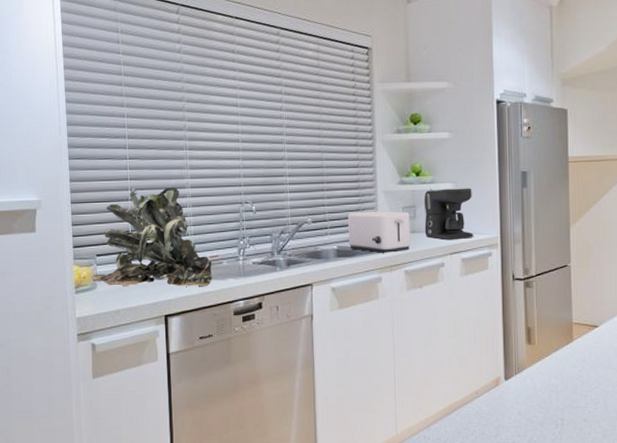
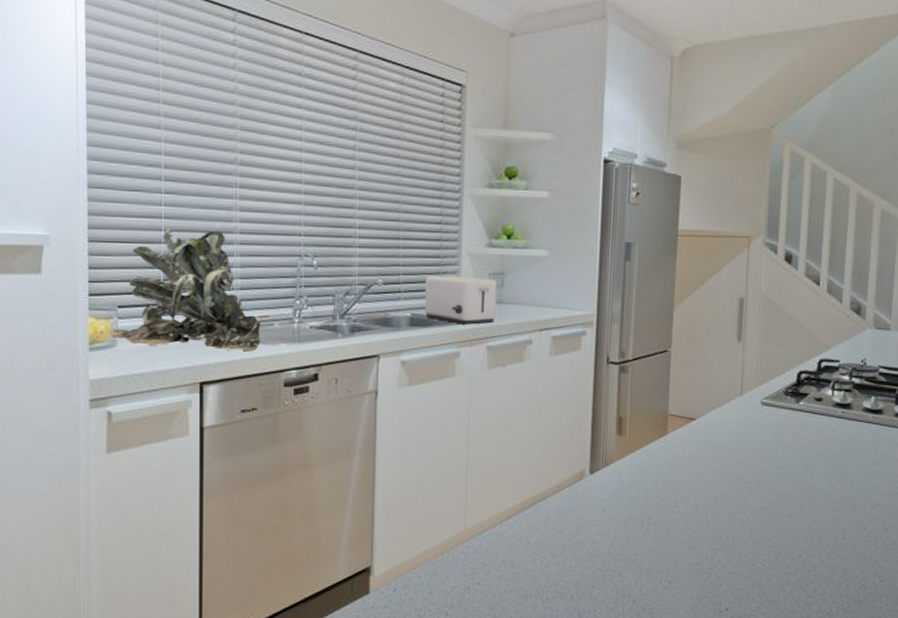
coffee maker: present [424,188,473,241] -> none [512,255,569,315]

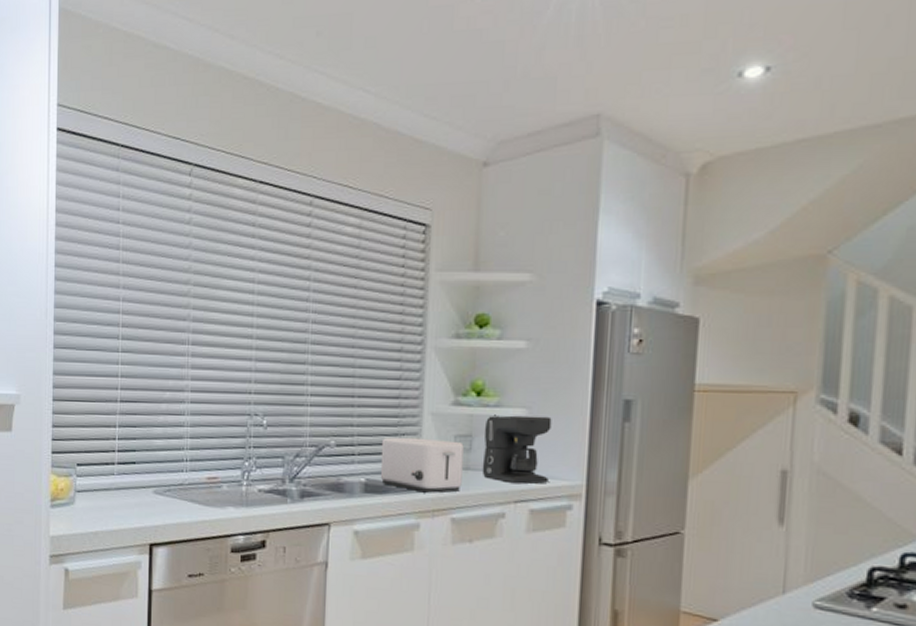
plant: present [109,228,261,351] -> none [68,387,210,513]
coffee maker: none [512,255,569,315] -> present [482,415,552,484]

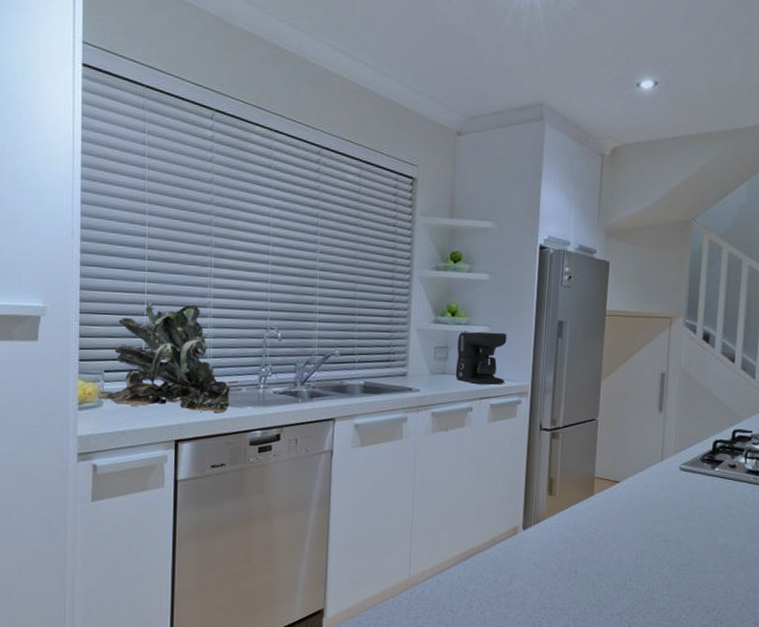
plant: none [68,387,210,513] -> present [96,302,231,412]
toaster: present [380,437,464,493] -> none [376,348,442,393]

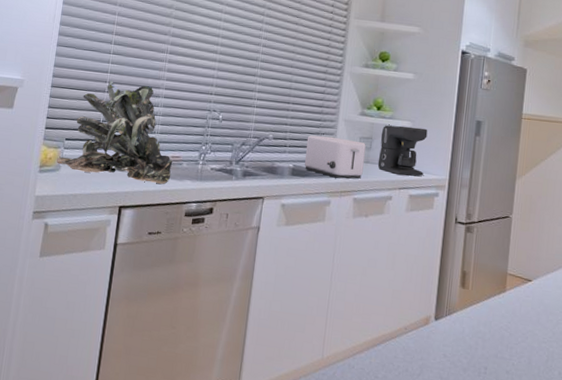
toaster: none [376,348,442,393] -> present [304,135,366,179]

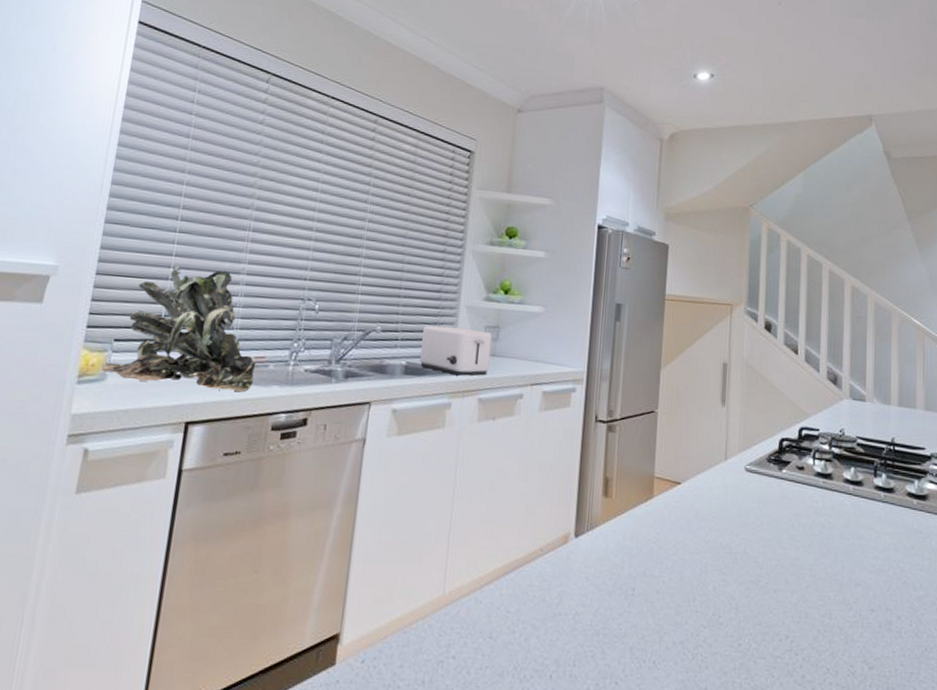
coffee maker: present [377,125,428,177] -> none [506,311,562,370]

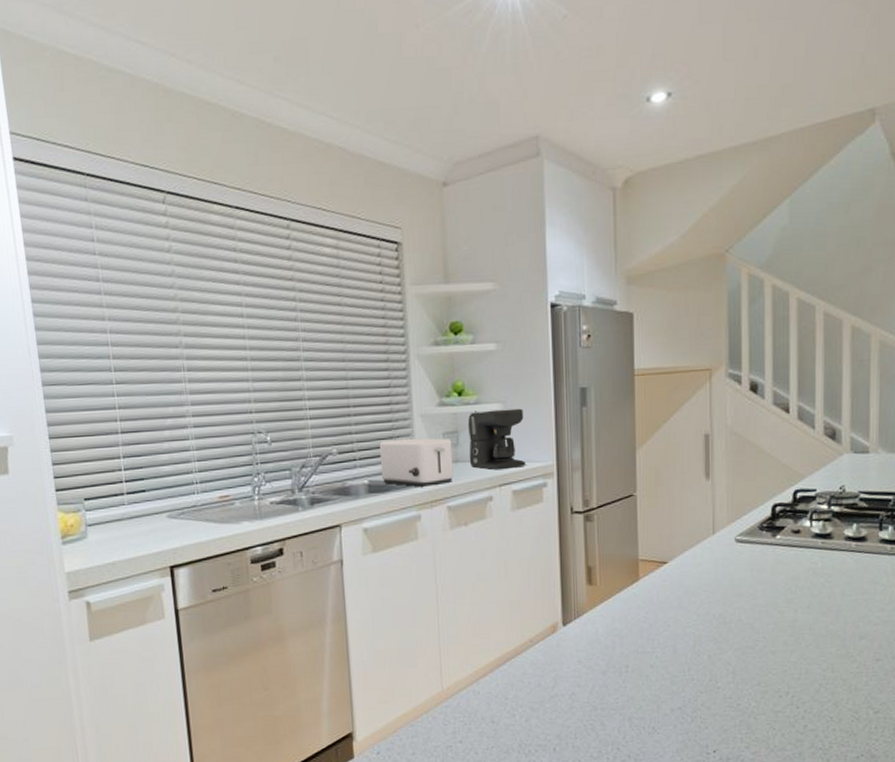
plant: present [100,265,256,392] -> none [79,416,224,535]
coffee maker: none [506,311,562,370] -> present [468,408,526,470]

